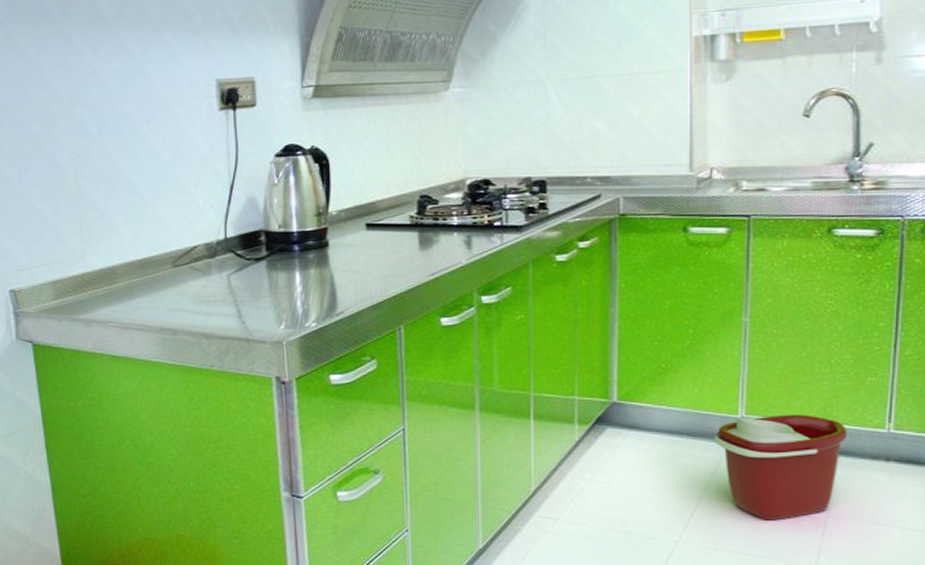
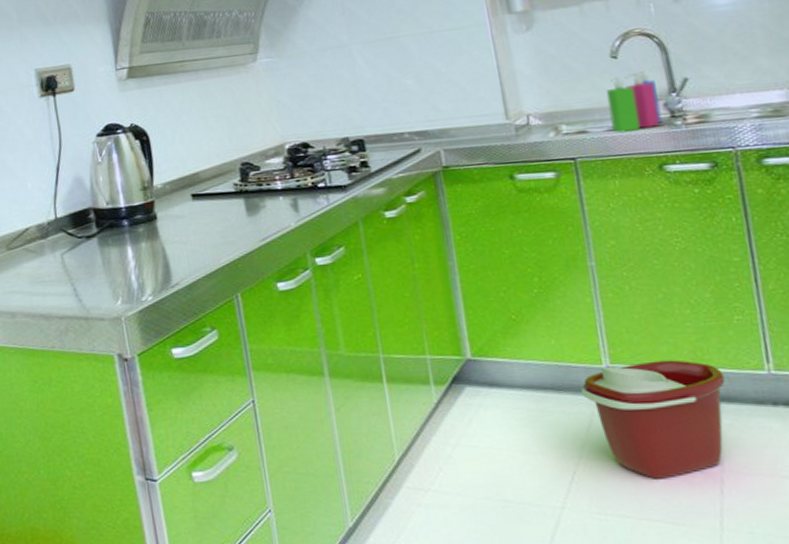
soap dispenser: none [789,132,843,194] -> present [606,71,663,133]

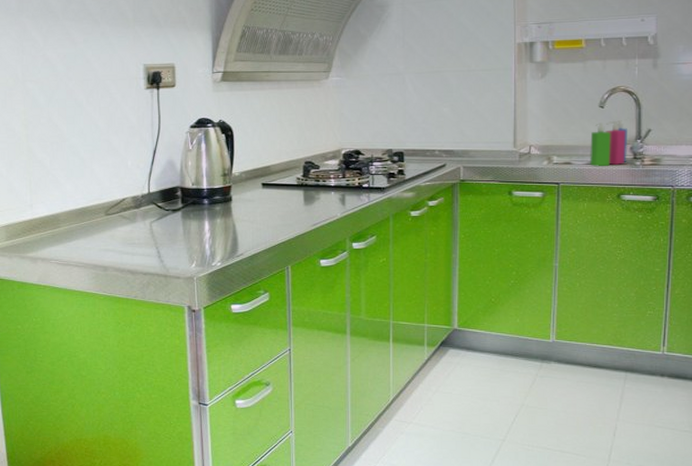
bucket: present [581,359,725,479] -> none [532,339,632,424]

